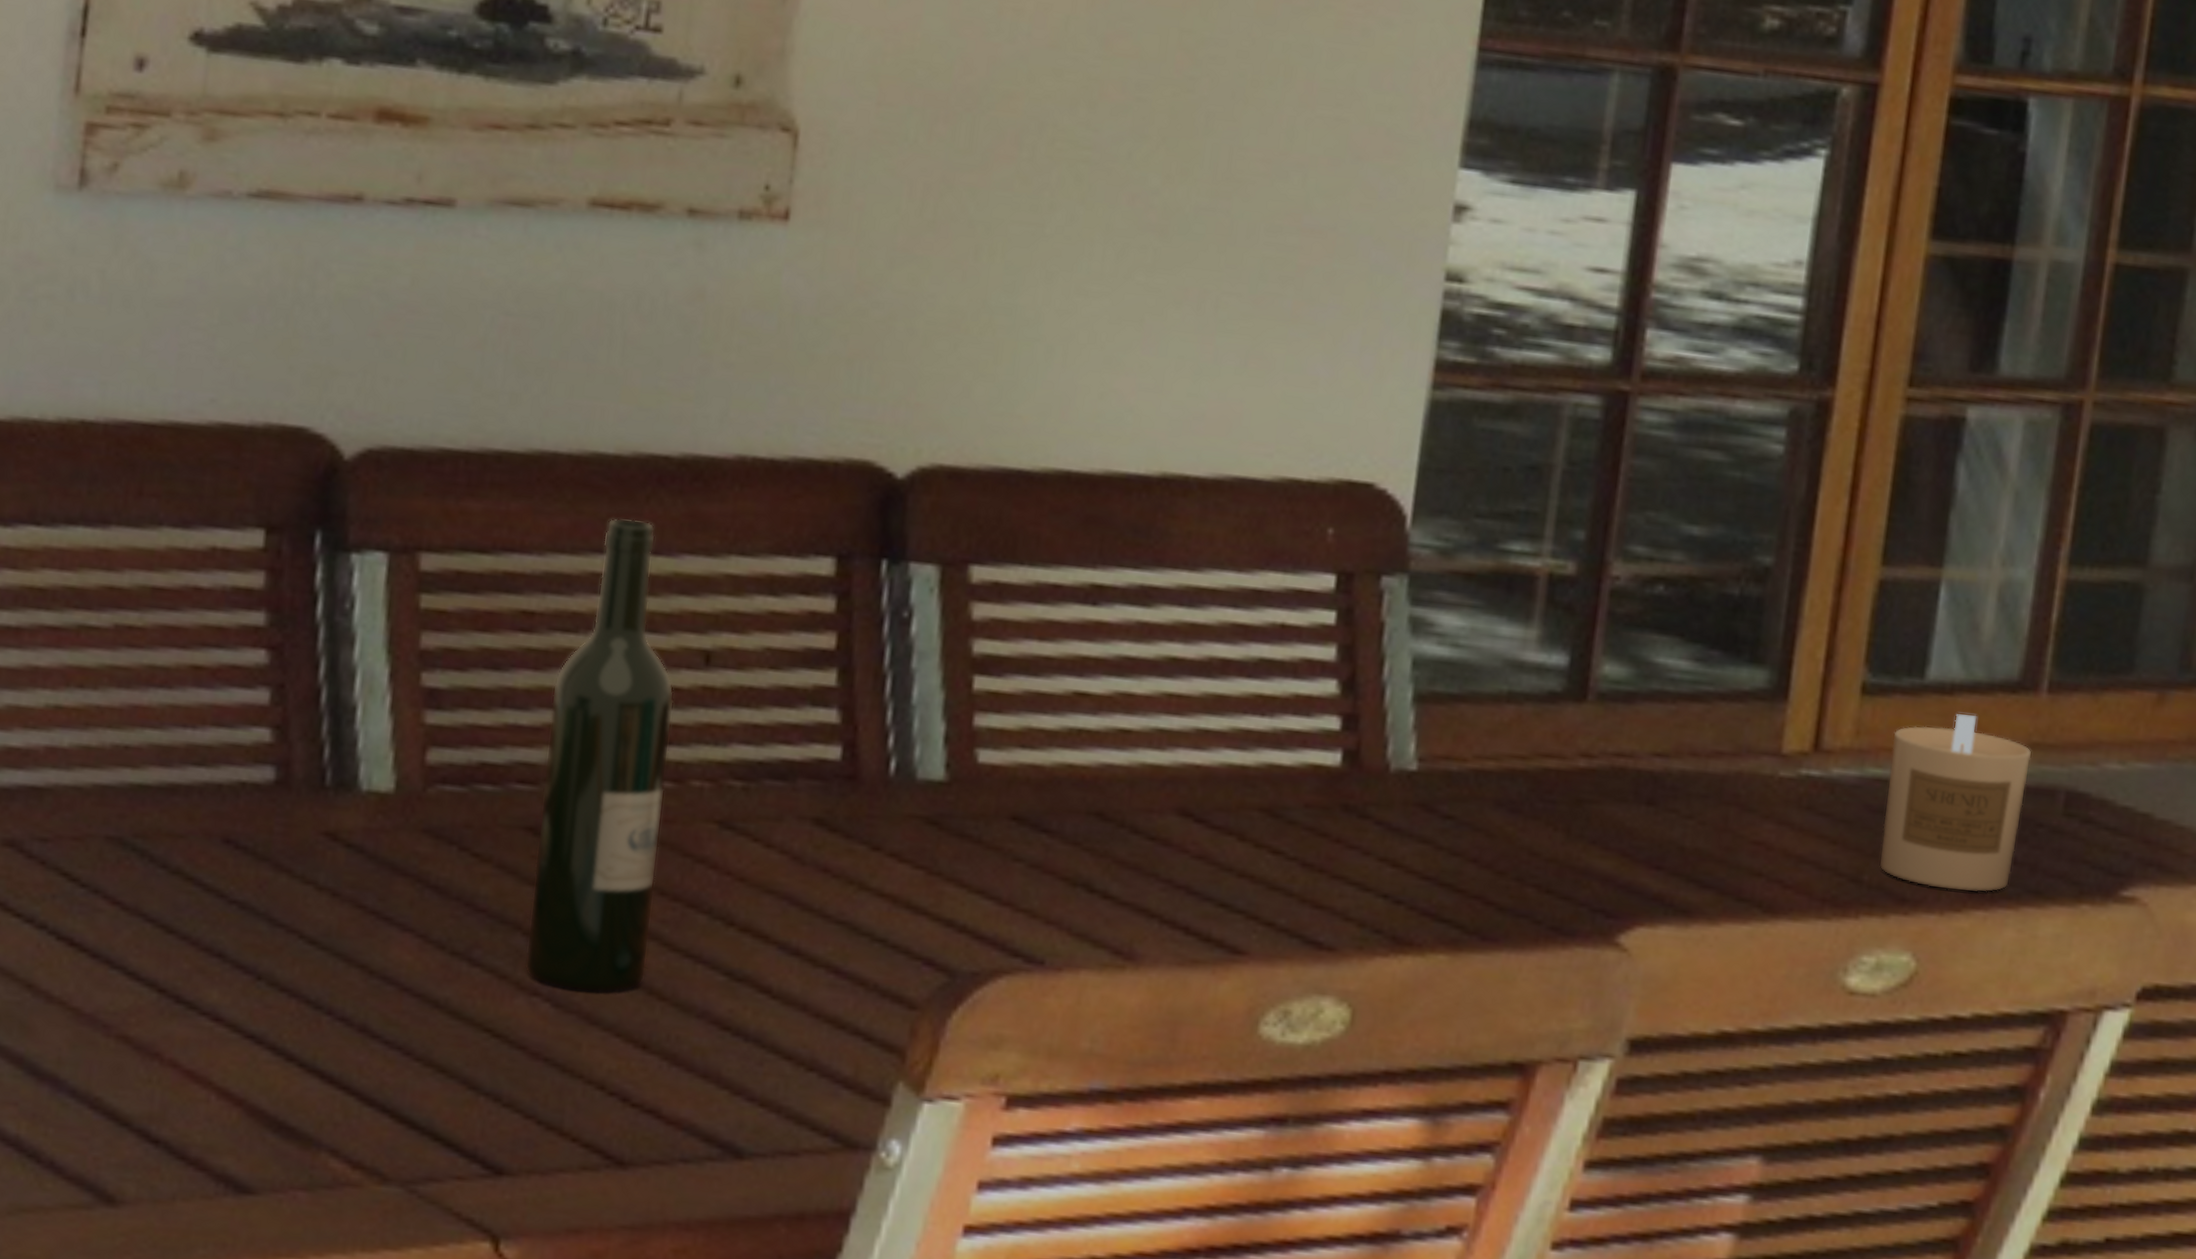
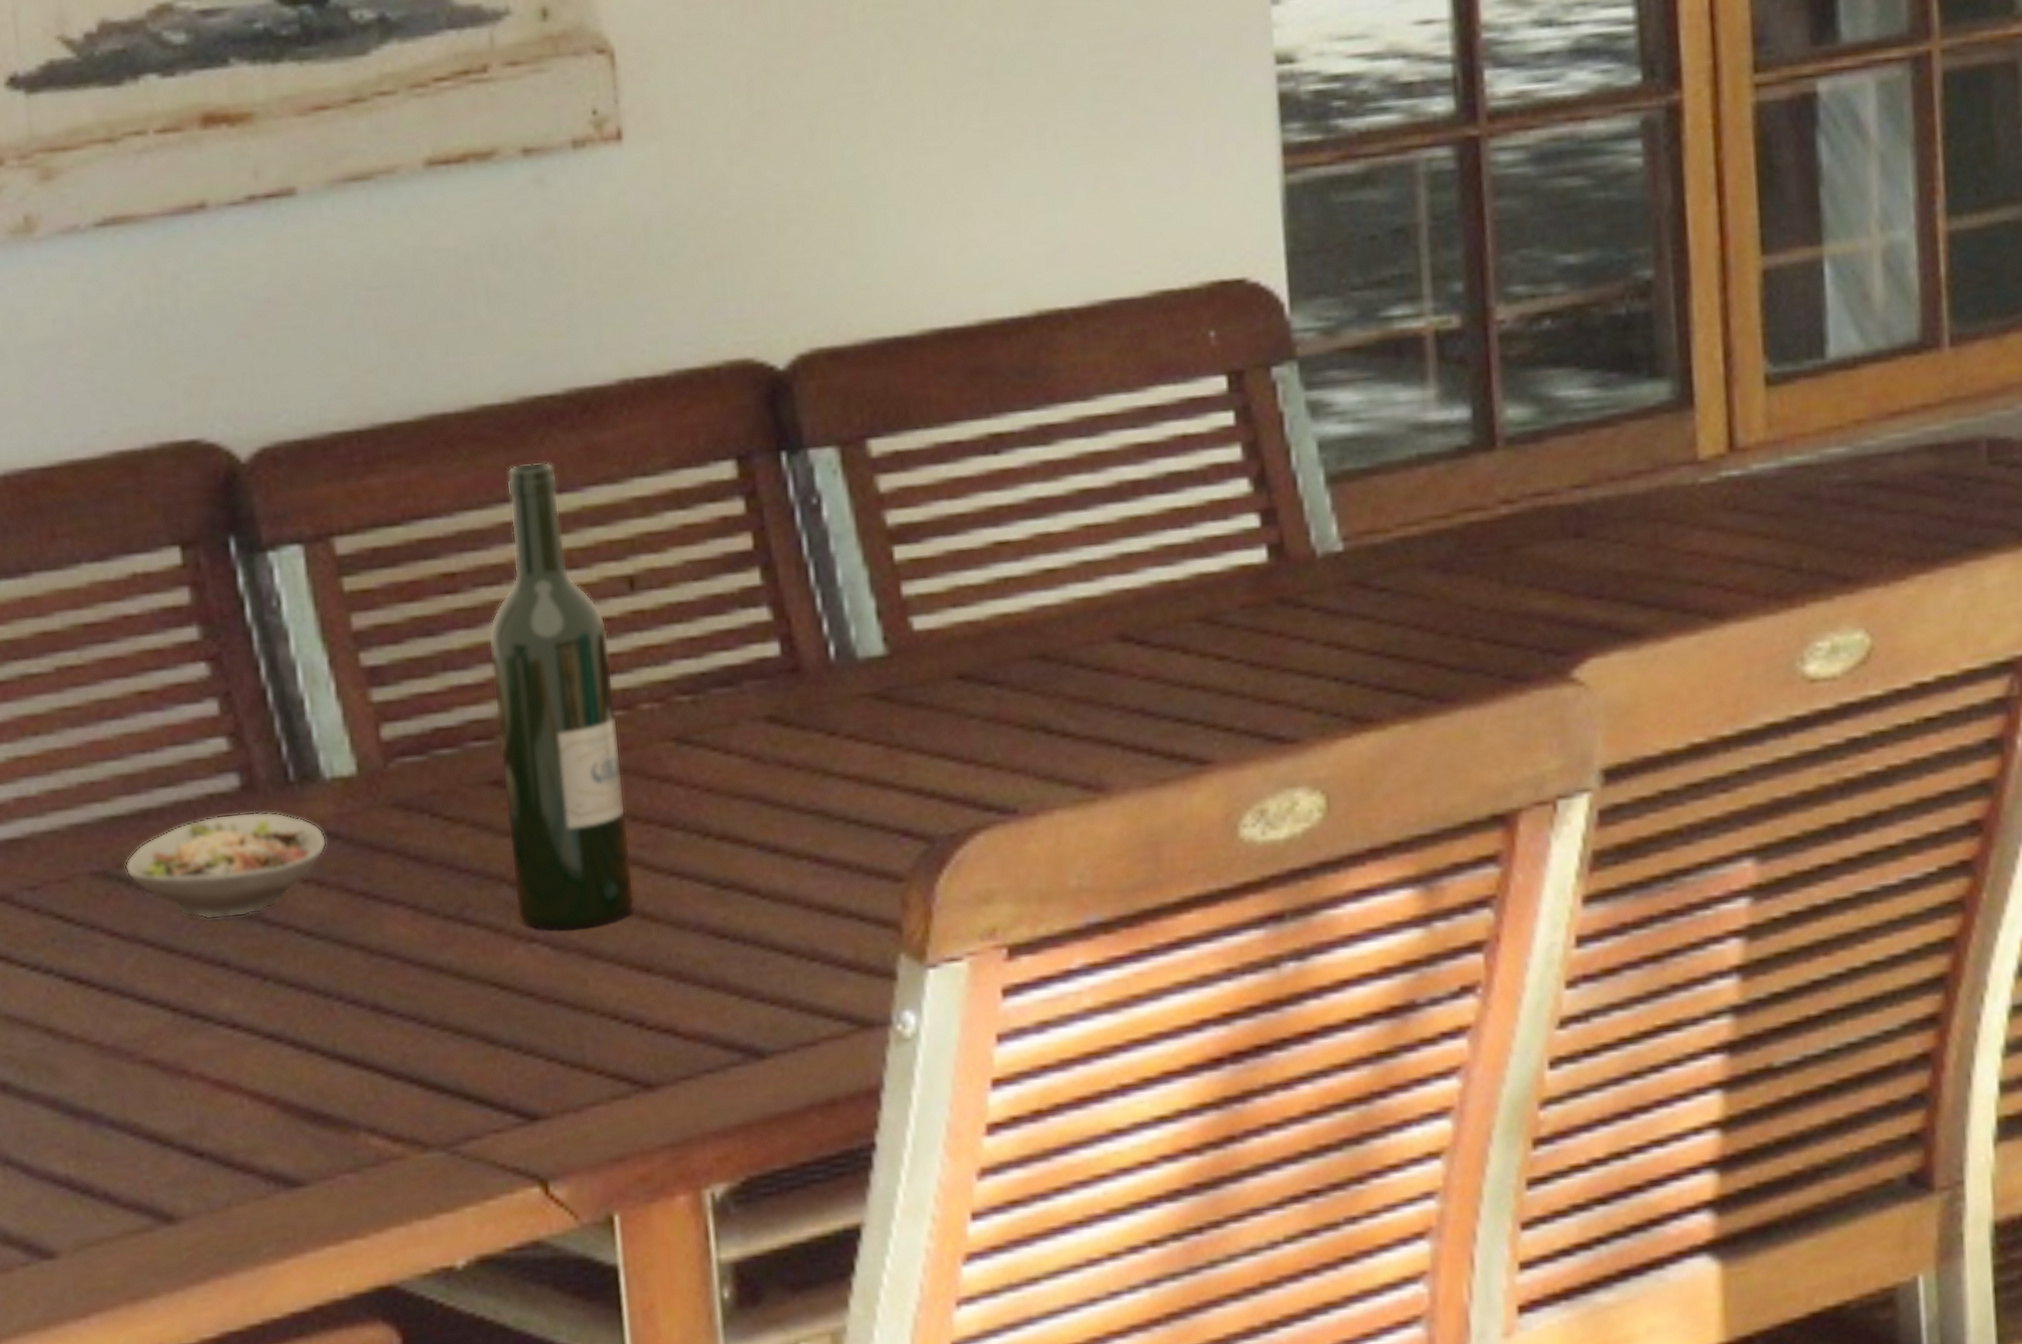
salad: none [141,804,350,912] -> present [125,811,327,920]
candle: present [1879,714,2031,892] -> none [1805,384,1948,562]

